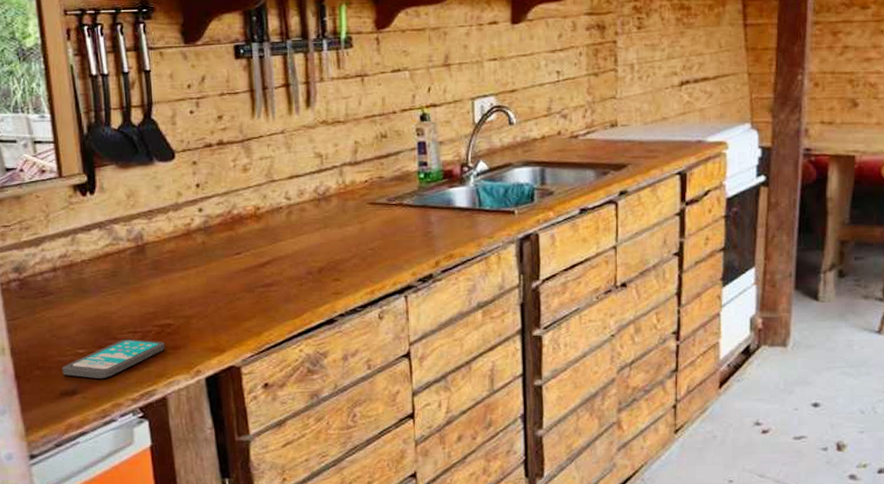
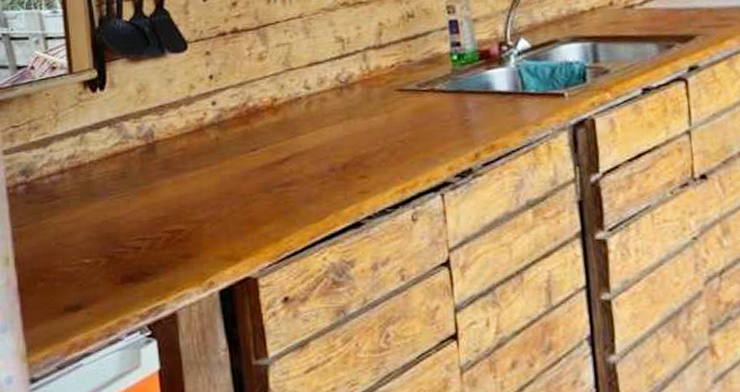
smartphone: present [62,339,166,378] -> none [66,247,176,292]

